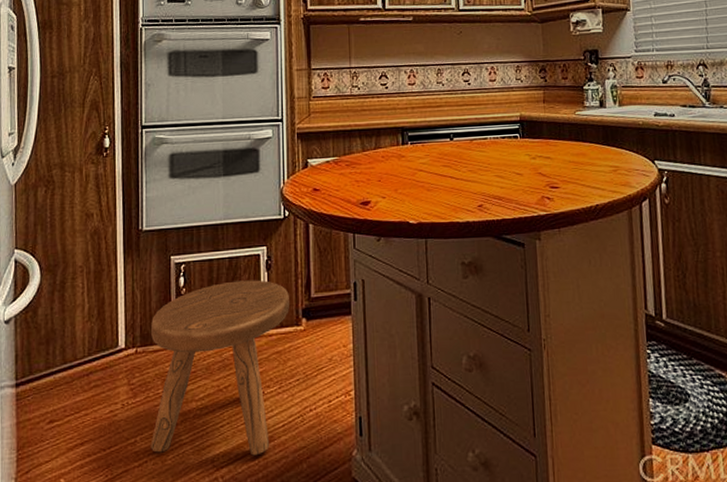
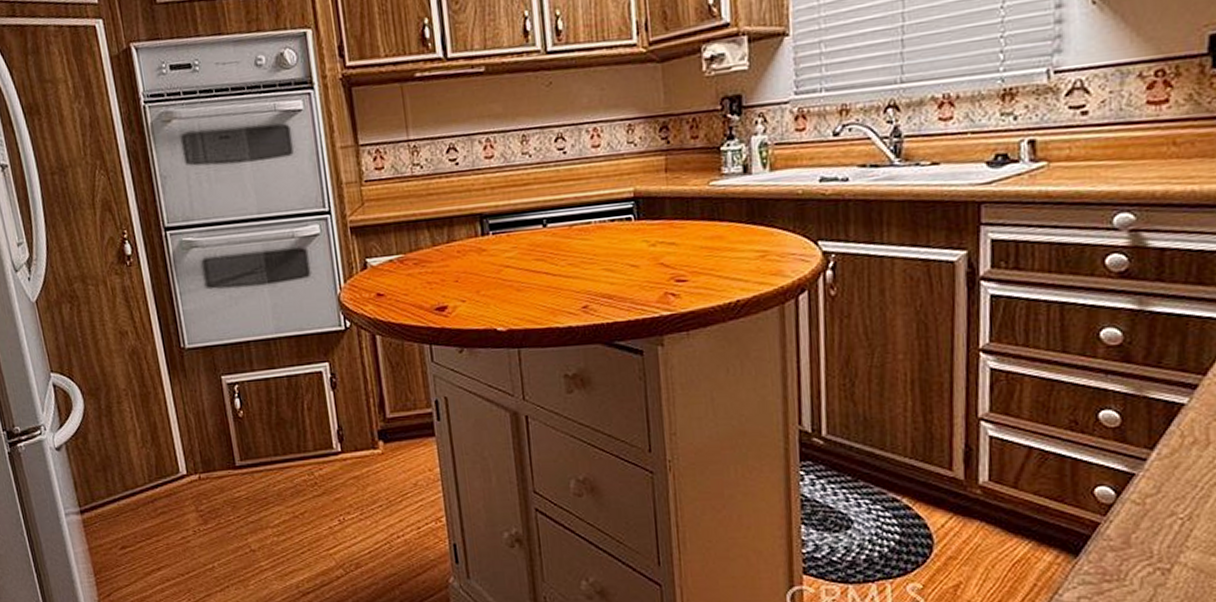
stool: present [150,280,289,456] -> none [210,400,363,582]

